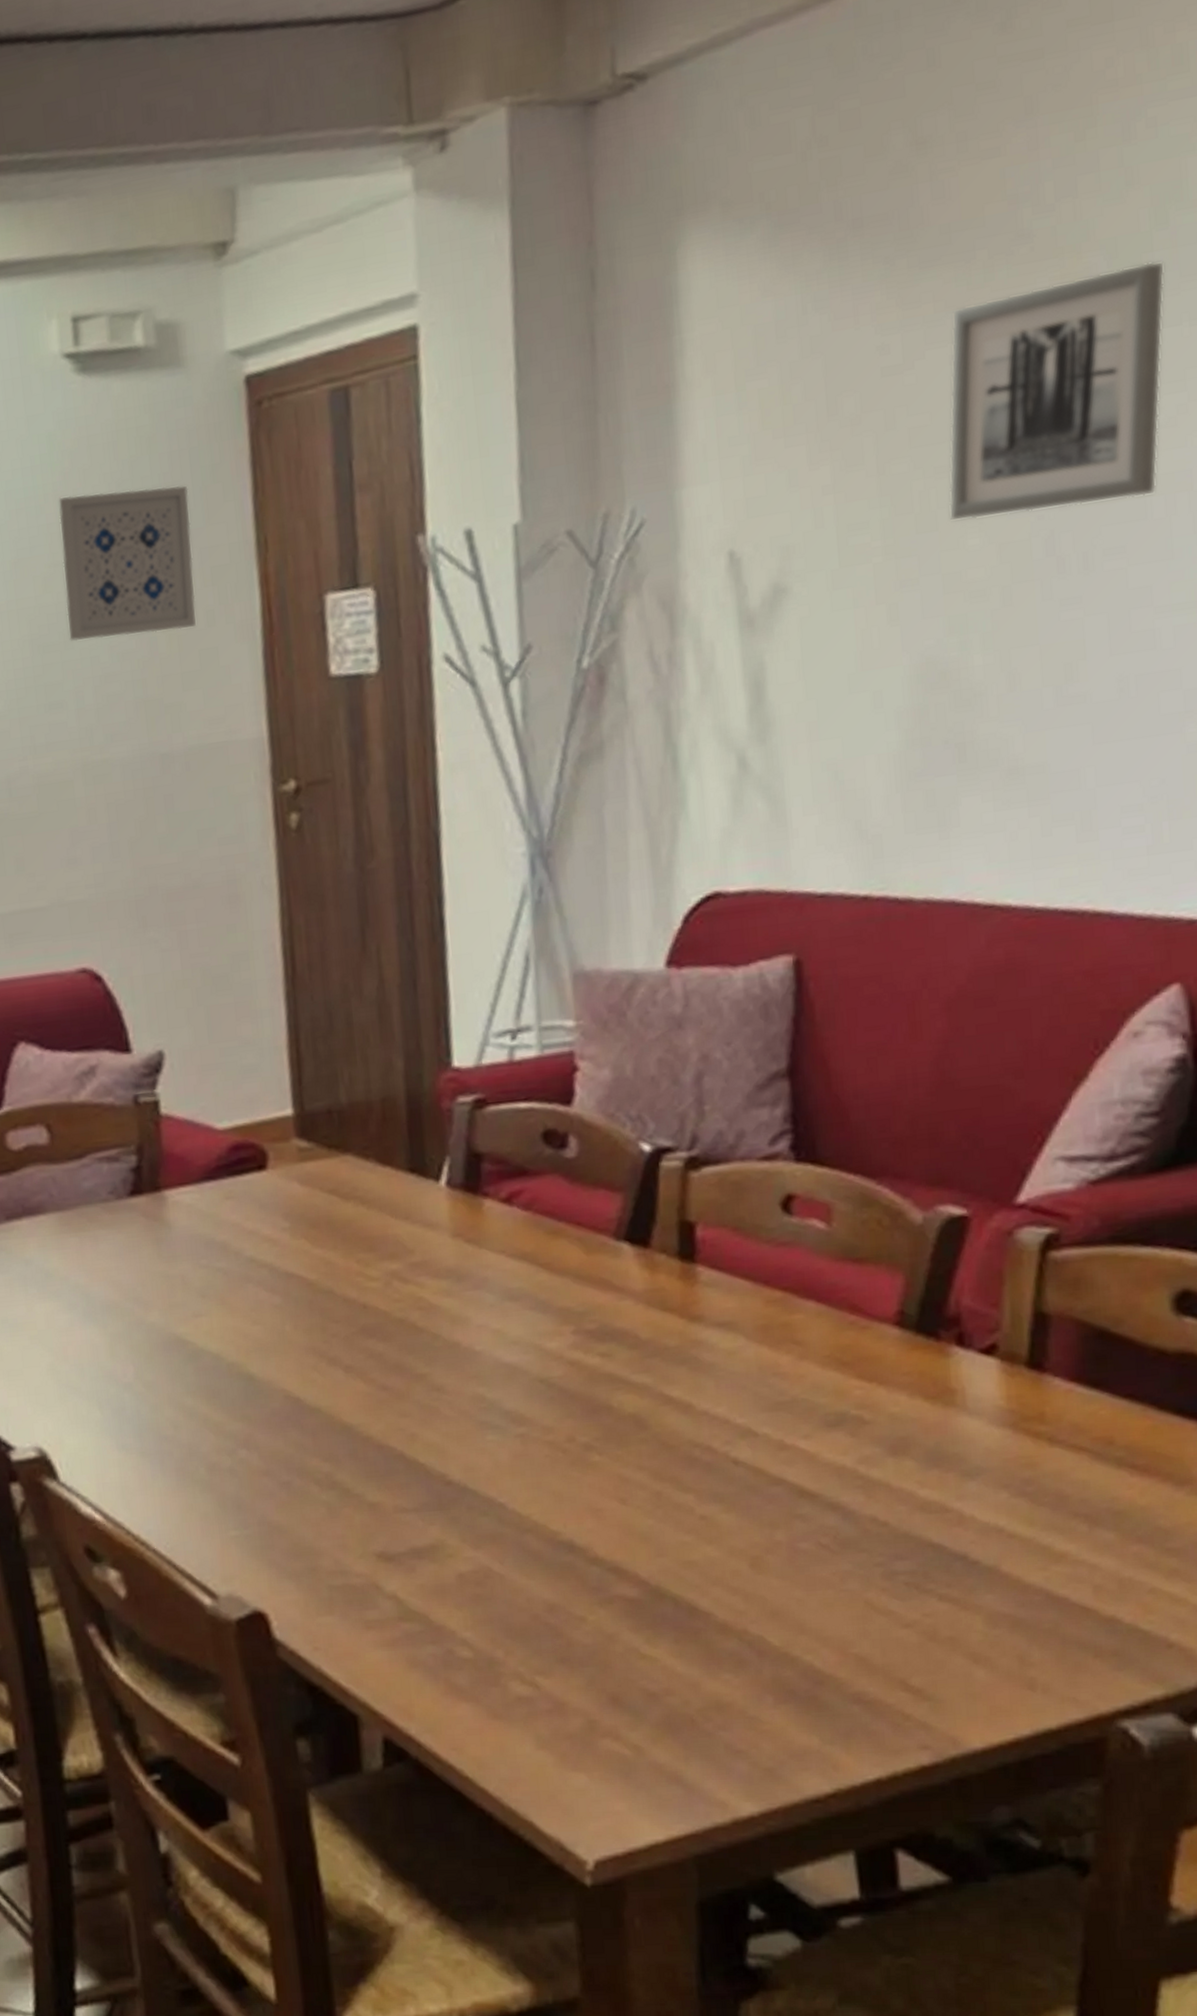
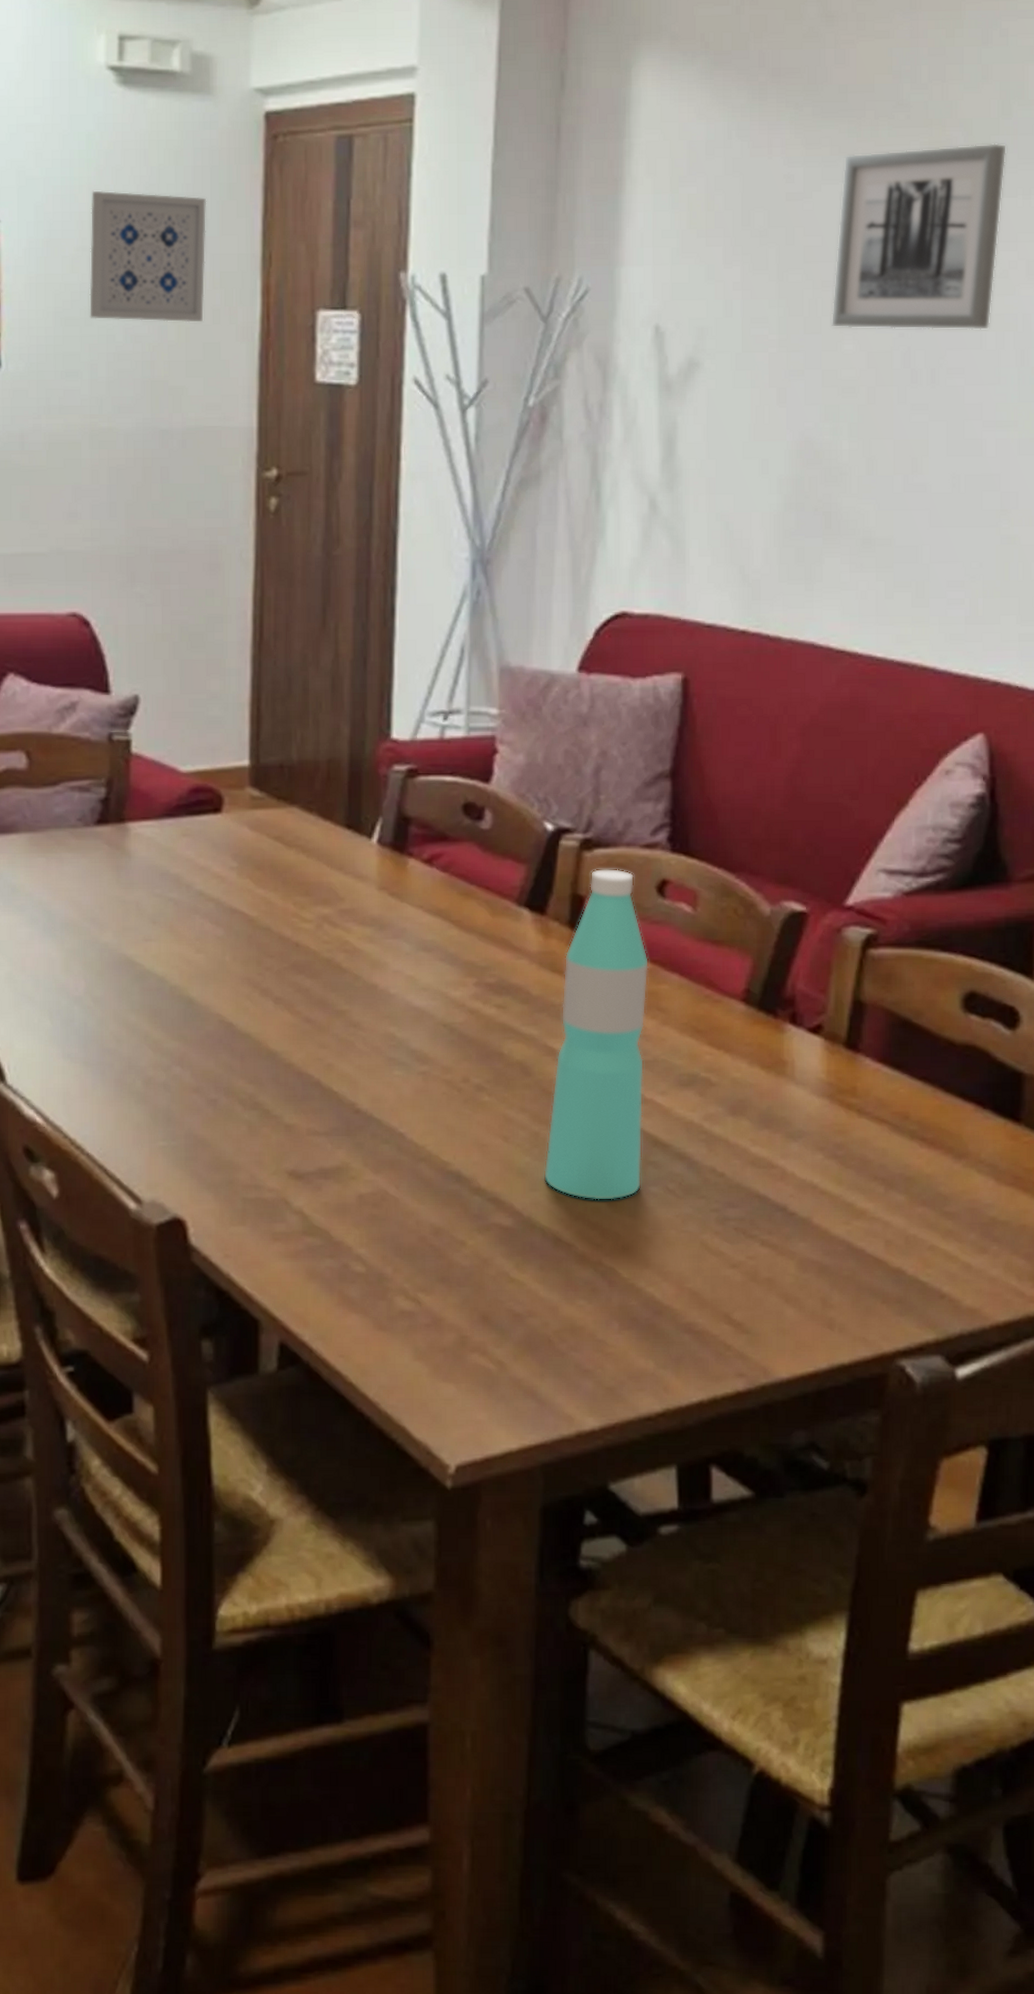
water bottle: none [670,1187,789,1563] -> present [543,868,650,1201]

